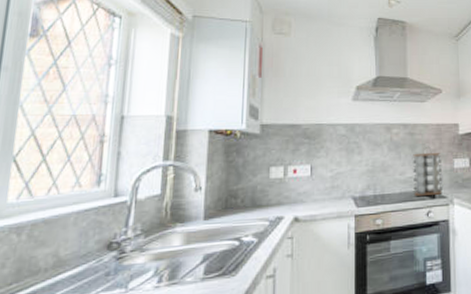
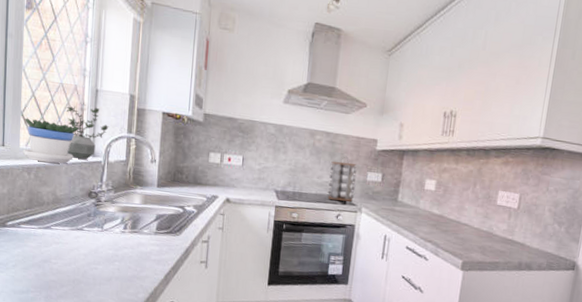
flowerpot: none [11,162,96,217] -> present [22,118,79,164]
potted plant: none [78,136,138,205] -> present [66,105,109,160]

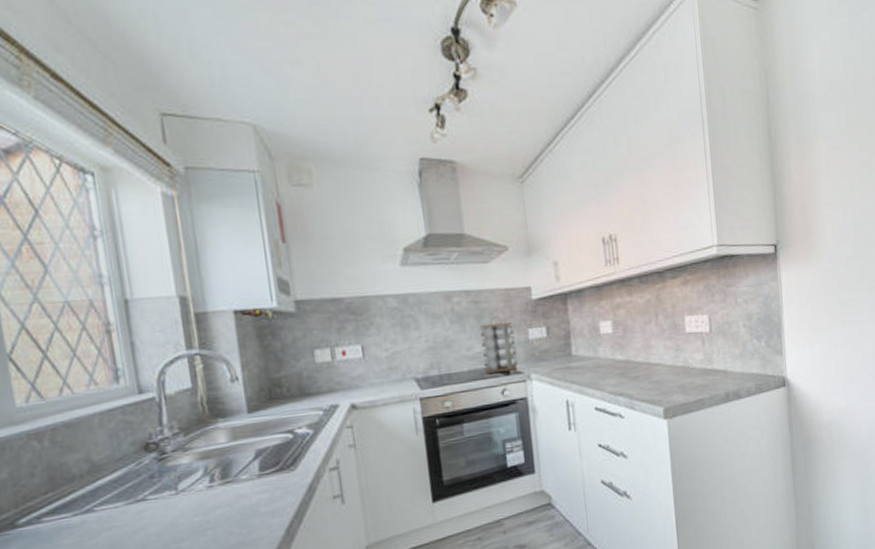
flowerpot: present [22,118,79,164] -> none [16,356,109,421]
potted plant: present [66,105,109,160] -> none [81,324,156,404]

